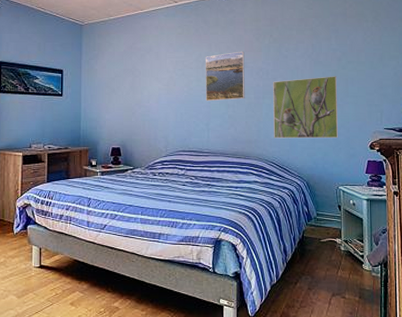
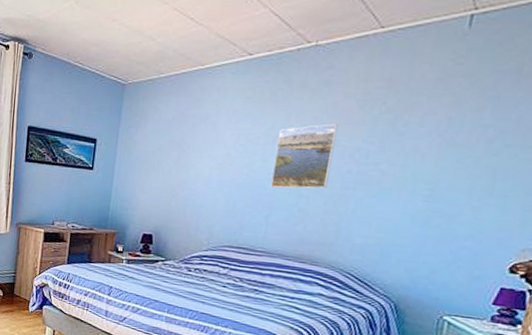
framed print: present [273,76,338,139] -> none [358,164,479,253]

